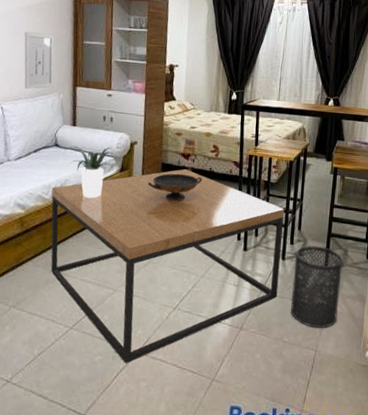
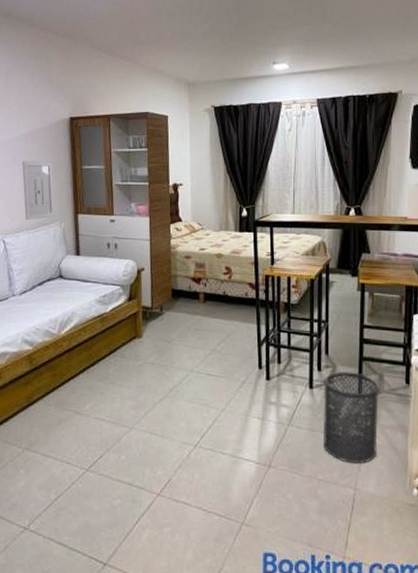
coffee table: present [51,168,285,364] -> none [59,294,309,507]
potted plant: present [64,146,119,199] -> none [69,276,126,331]
decorative bowl: present [147,173,203,201] -> none [157,299,217,329]

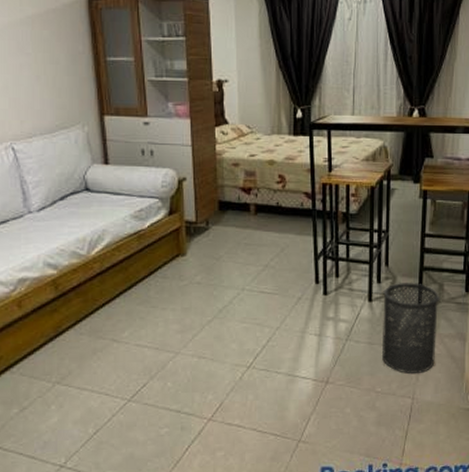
wall art: present [22,161,55,221] -> none [30,50,75,124]

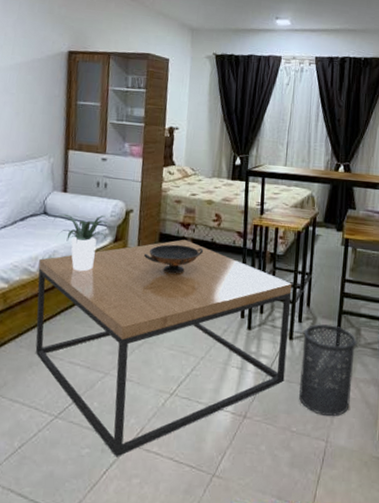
coffee table: none [88,205,368,433] -> present [35,239,292,457]
potted plant: none [98,187,166,250] -> present [54,214,113,272]
decorative bowl: none [203,212,269,244] -> present [143,244,204,274]

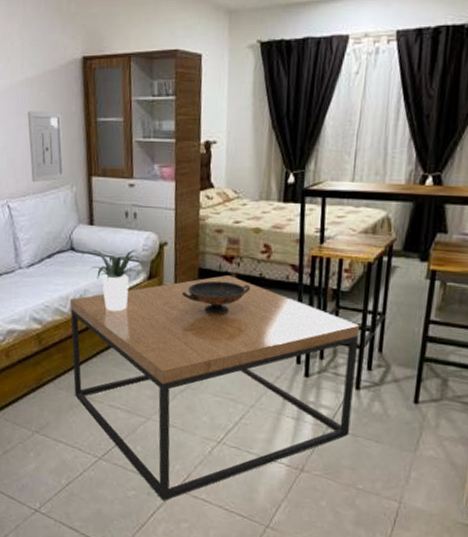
wall art: none [12,91,46,153] -> present [28,111,65,183]
trash can: present [299,324,358,416] -> none [367,372,443,476]

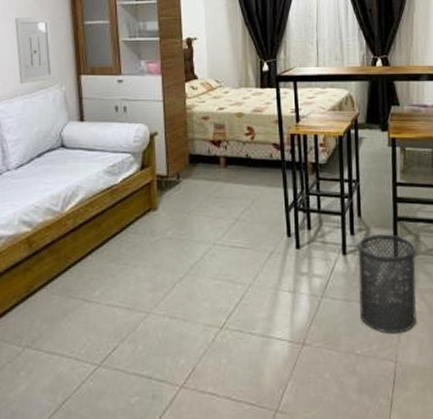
coffee table: present [70,274,360,501] -> none [62,158,342,403]
potted plant: present [82,249,146,312] -> none [73,142,138,205]
decorative bowl: present [181,280,251,315] -> none [174,164,239,197]
trash can: none [367,372,443,476] -> present [356,234,418,333]

